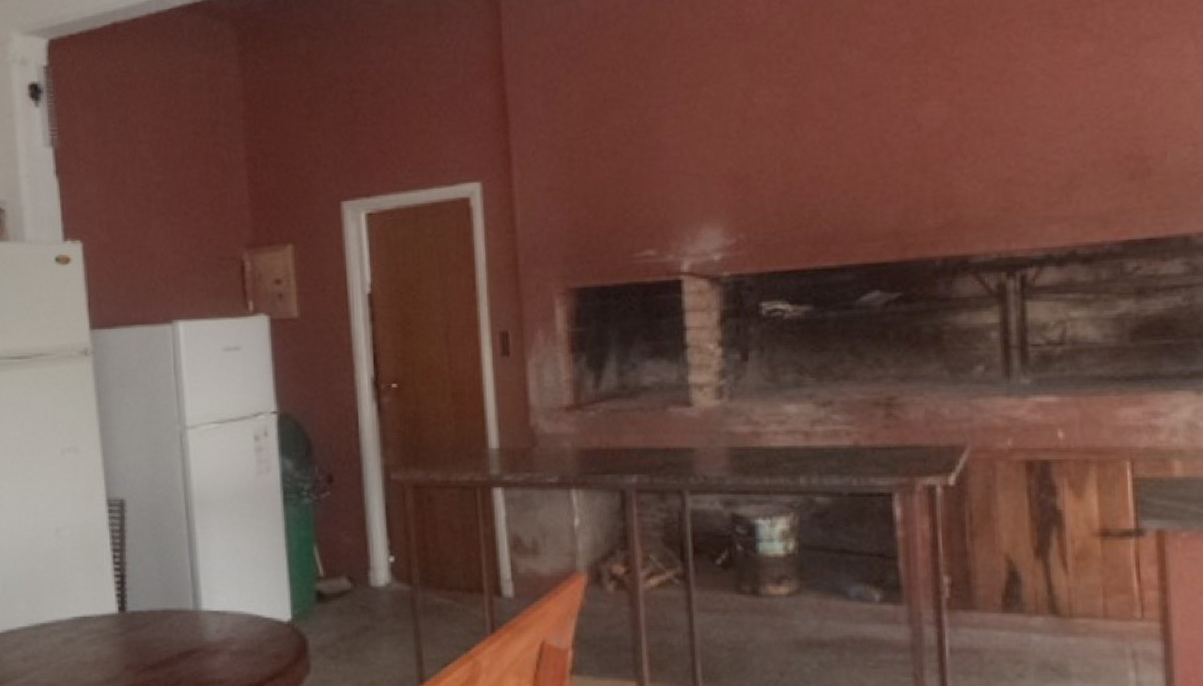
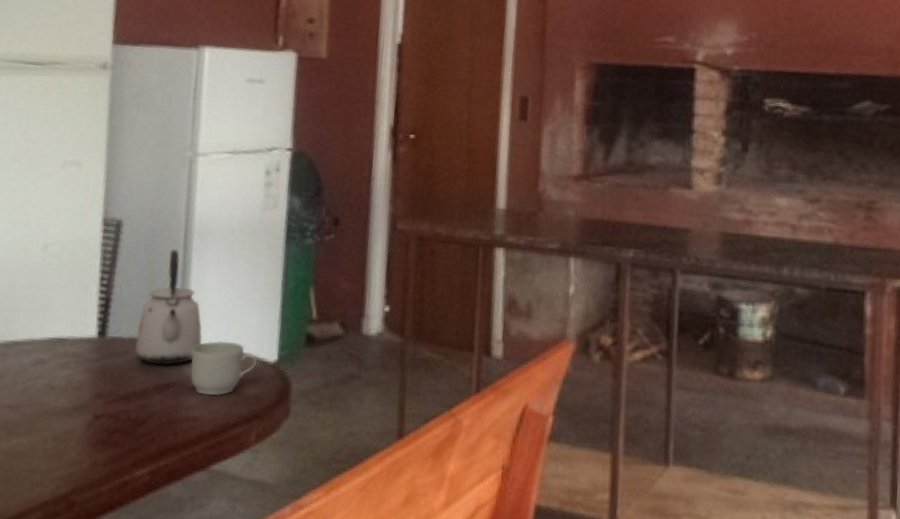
kettle: none [154,521,217,634] -> present [134,249,203,366]
mug: none [208,605,272,658] -> present [190,340,258,396]

